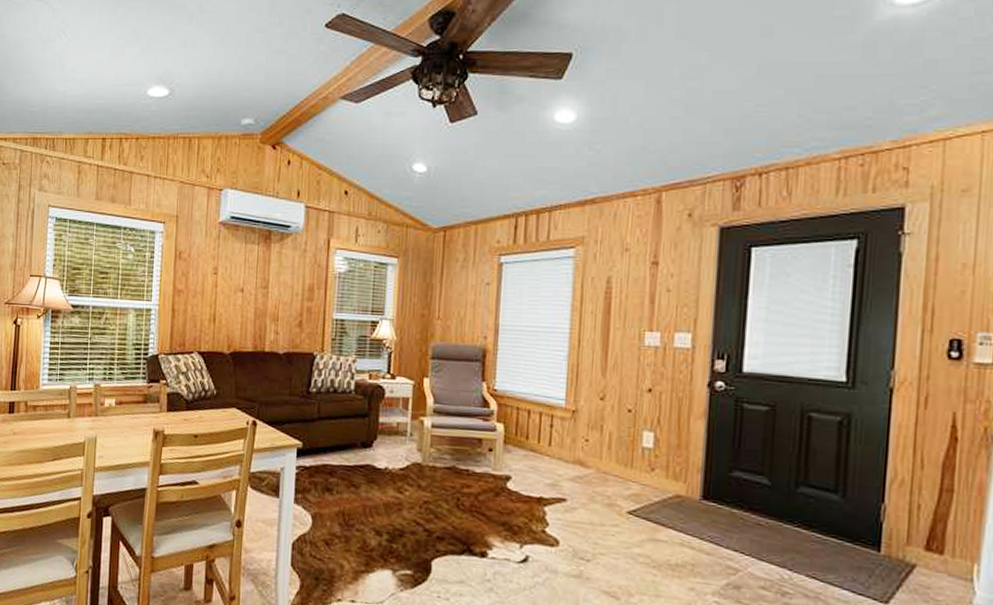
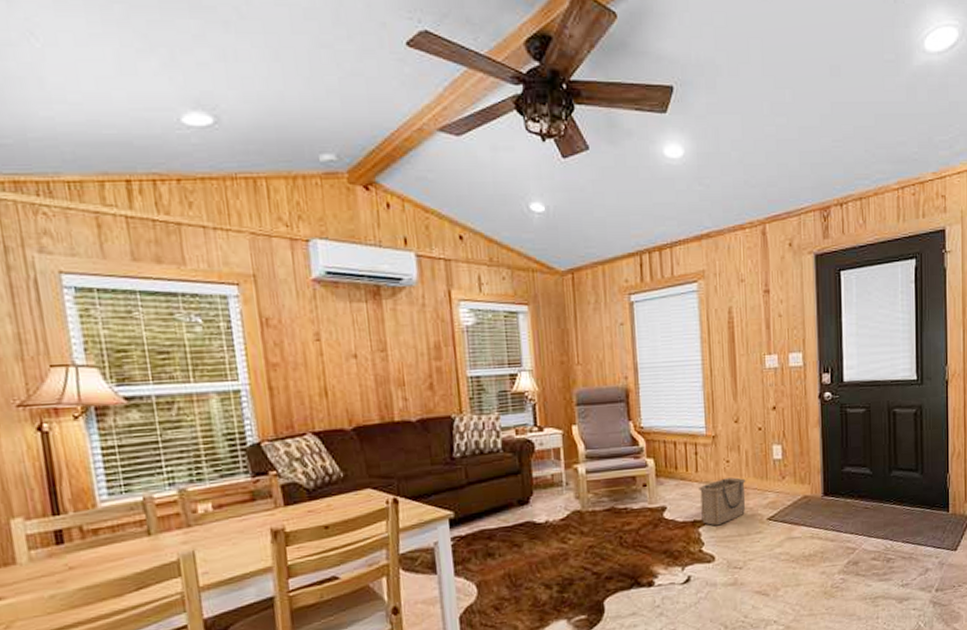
basket: none [549,458,607,508] -> present [699,477,746,526]

